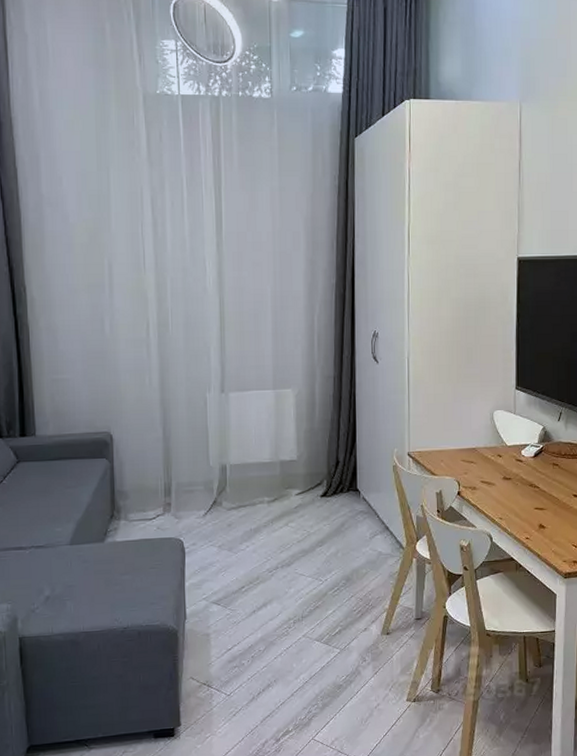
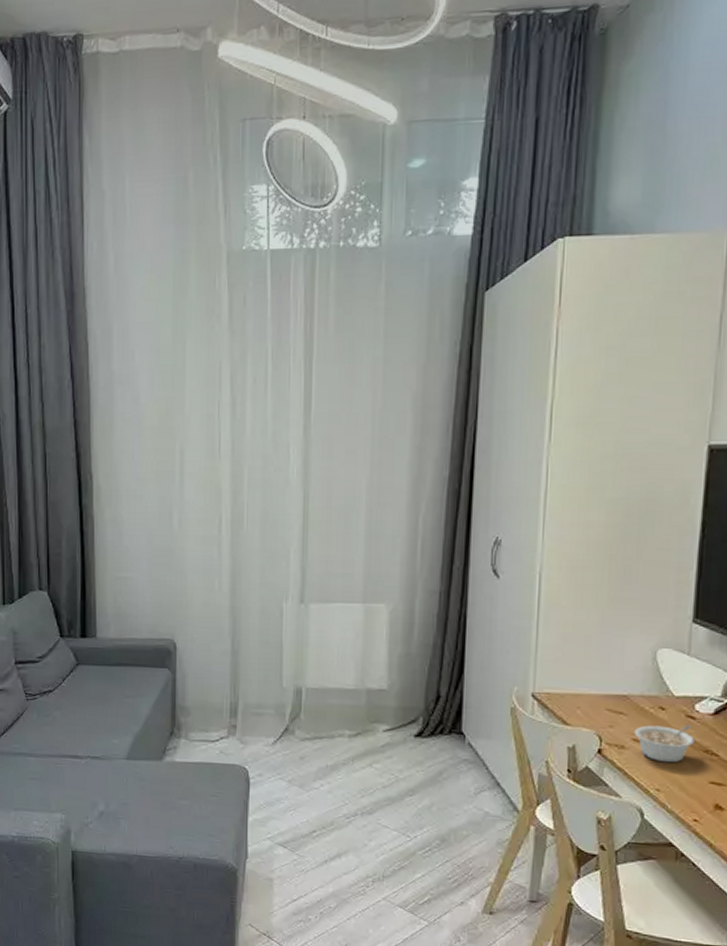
legume: none [482,466,523,497] -> present [634,724,694,763]

